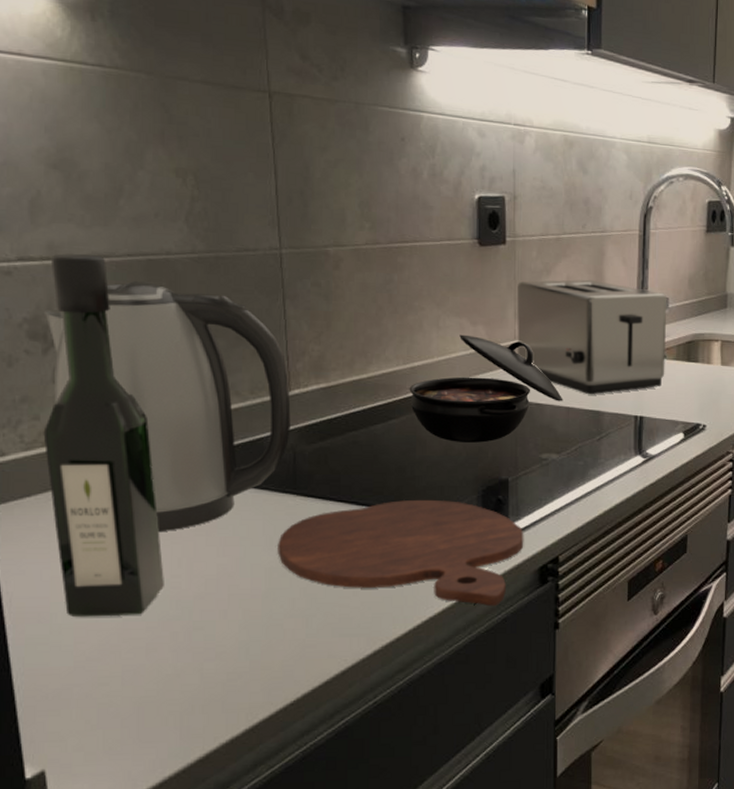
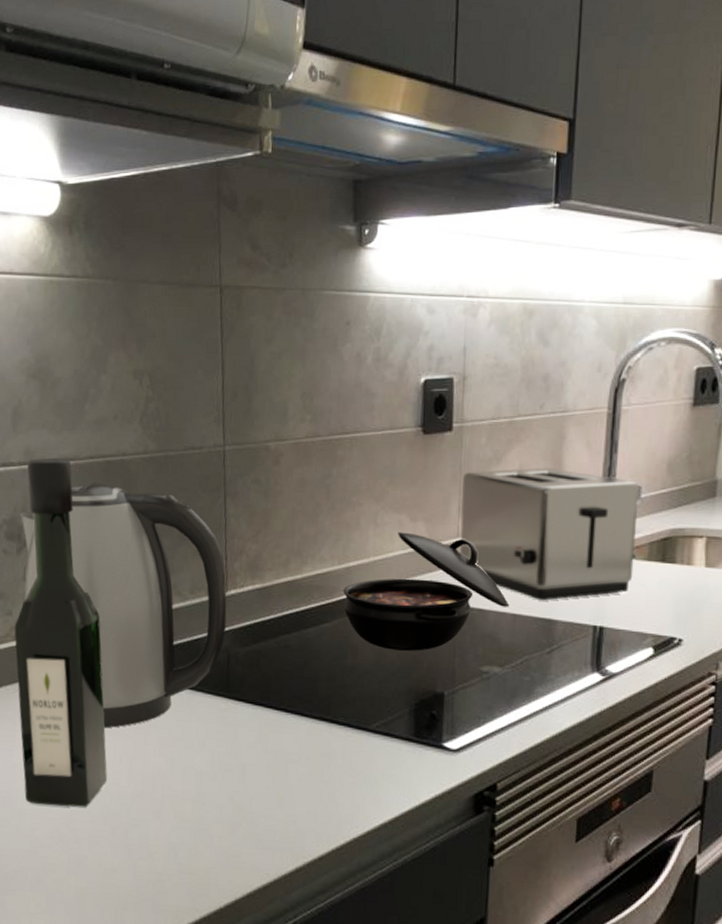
cutting board: present [278,499,524,607] -> none [208,710,459,834]

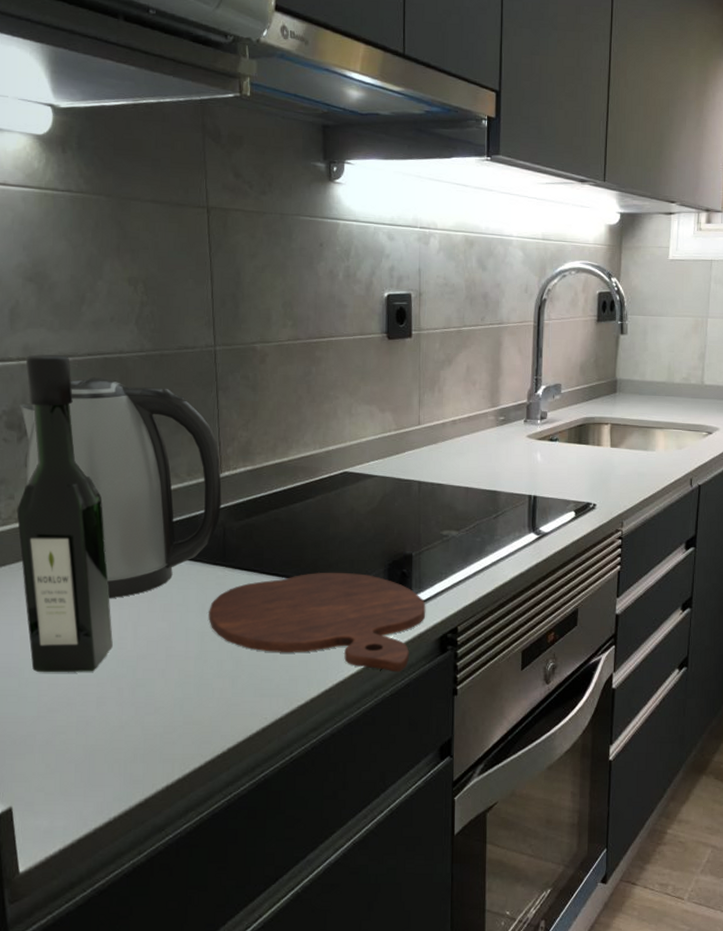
cutting board: none [208,710,459,834] -> present [208,572,426,673]
cooking pot: present [343,532,510,651] -> none [324,421,463,520]
toaster: present [459,467,640,601] -> none [421,368,560,476]

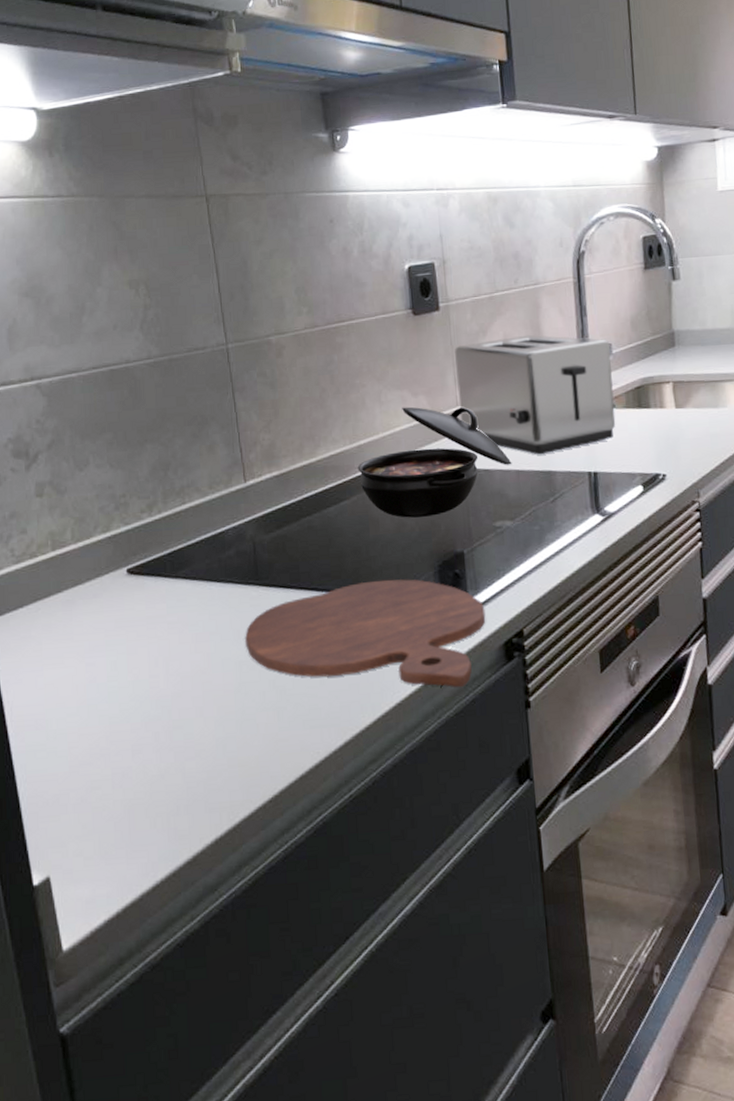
bottle: present [16,354,113,673] -> none [27,372,144,723]
kettle: present [19,377,222,599] -> none [24,391,249,634]
cooking pot: none [324,421,463,520] -> present [357,406,512,518]
toaster: none [421,368,560,476] -> present [455,334,616,455]

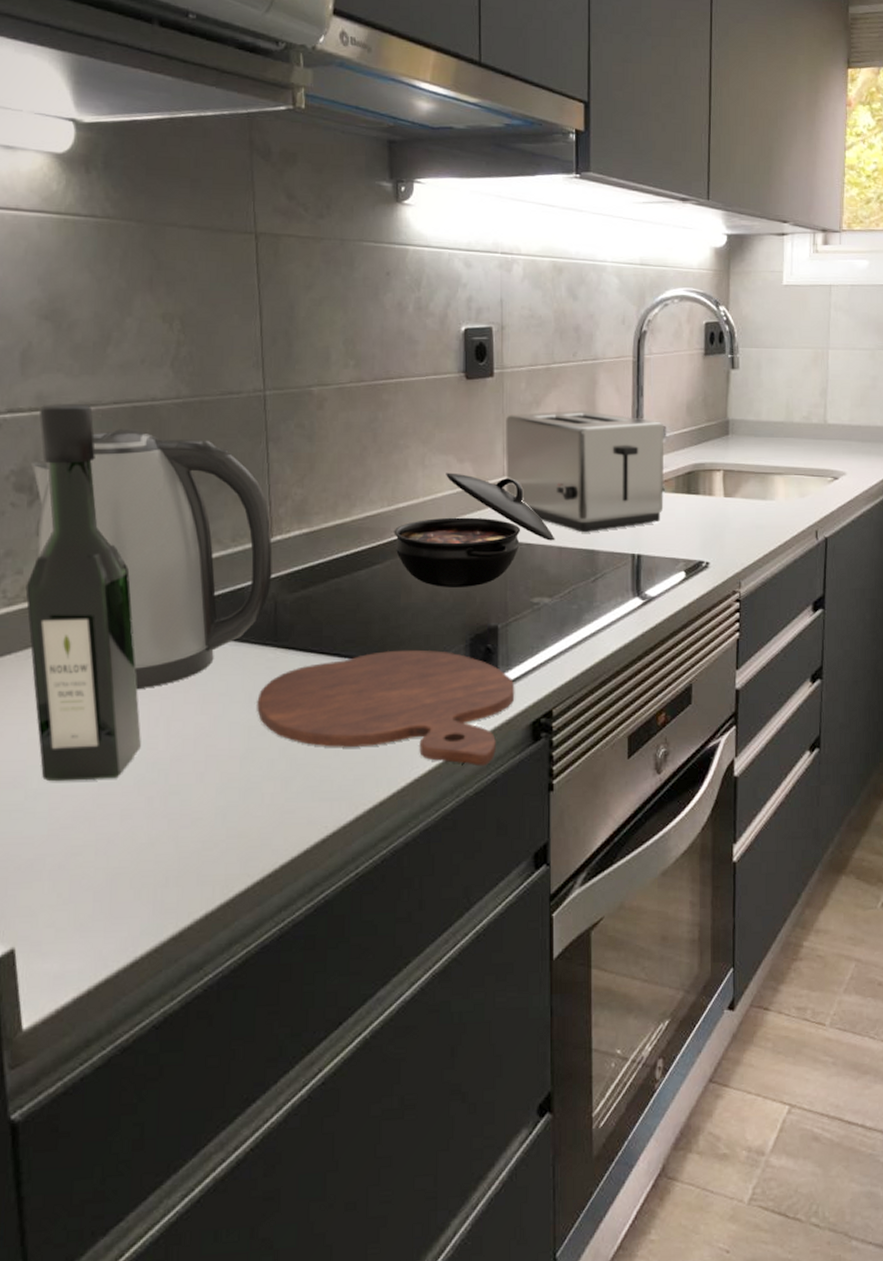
kettle: none [24,391,249,634] -> present [30,429,273,690]
bottle: none [27,372,144,723] -> present [25,404,141,782]

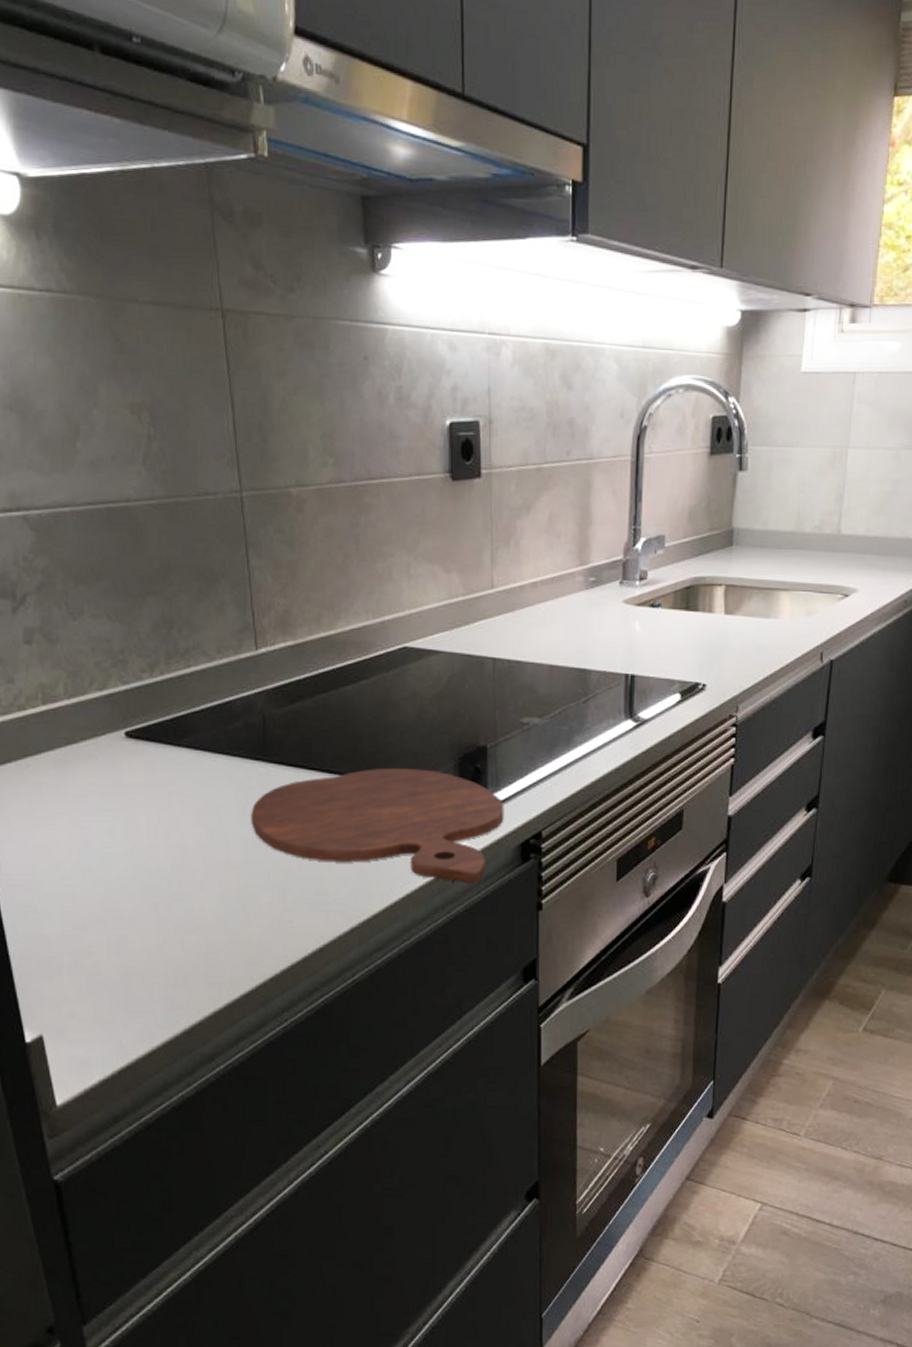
bottle: present [25,404,141,782] -> none [13,504,142,886]
kettle: present [30,429,273,690] -> none [10,532,259,801]
cooking pot: present [394,472,555,587] -> none [380,583,546,705]
toaster: present [506,410,664,533] -> none [494,516,663,651]

